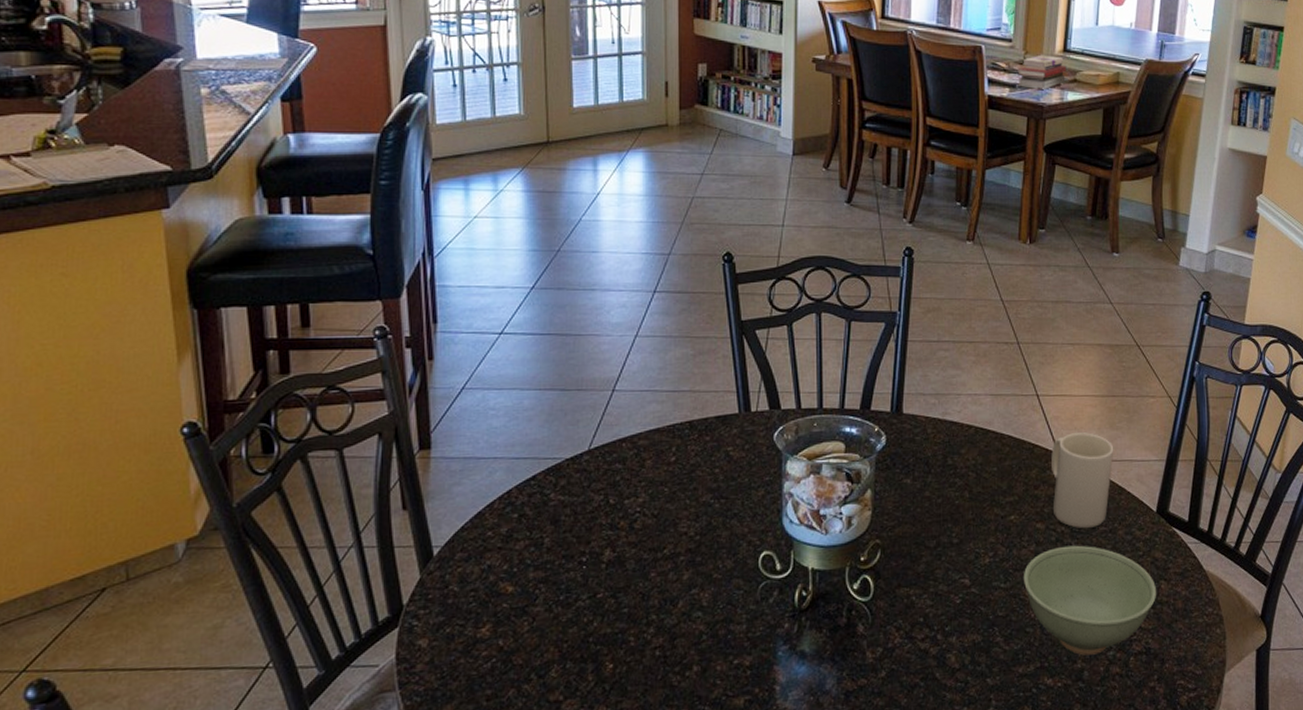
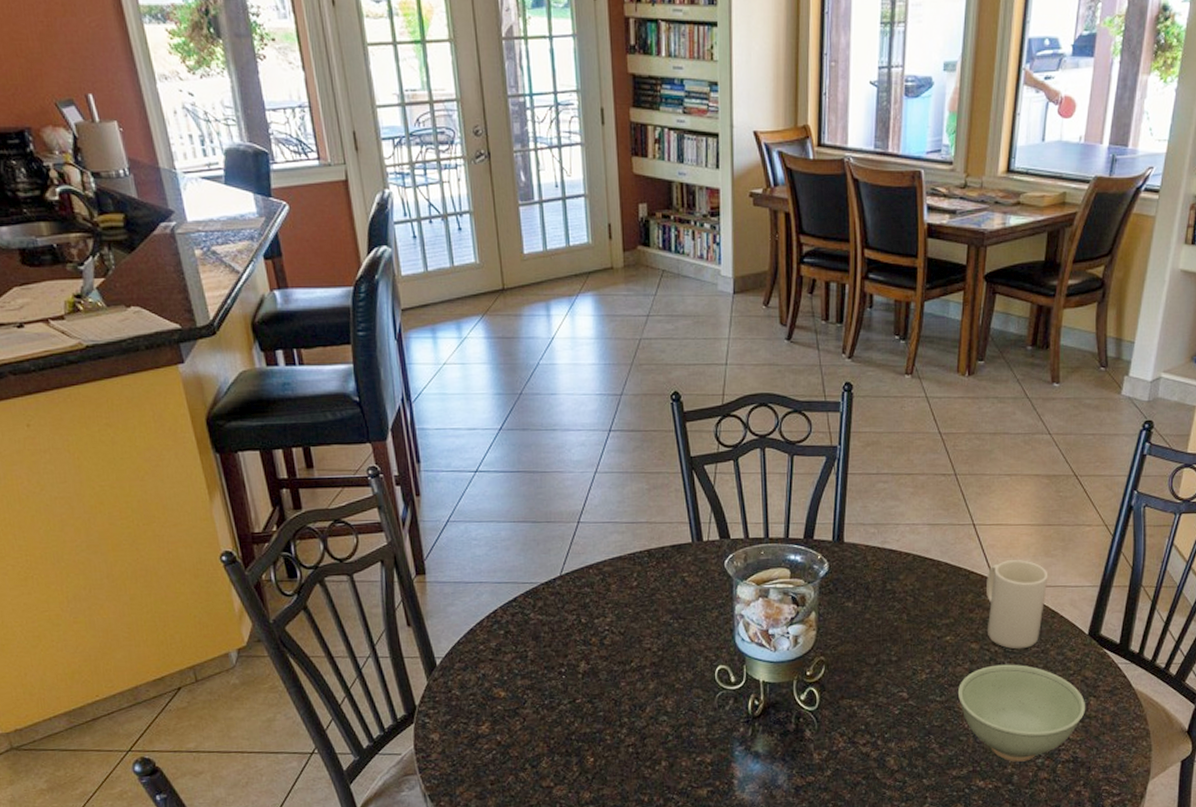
books: present [1017,54,1067,91] -> none [958,177,1010,216]

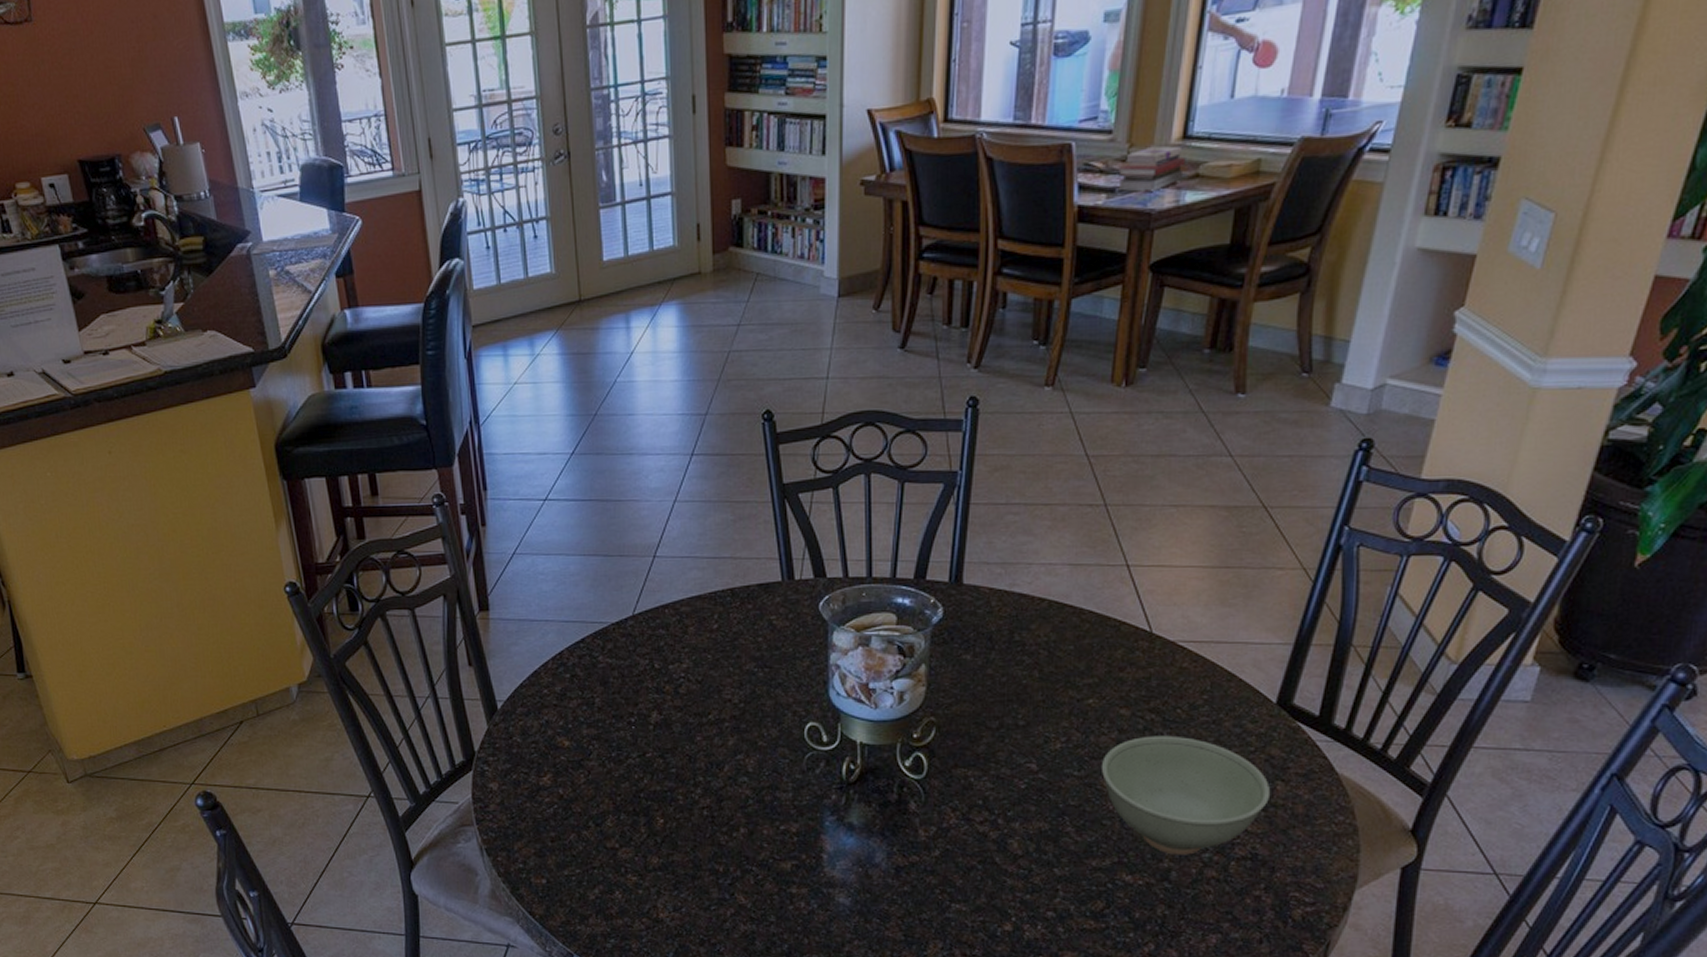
books: none [958,177,1010,216] -> present [1118,146,1186,194]
cup: present [987,560,1048,650] -> none [1141,609,1225,718]

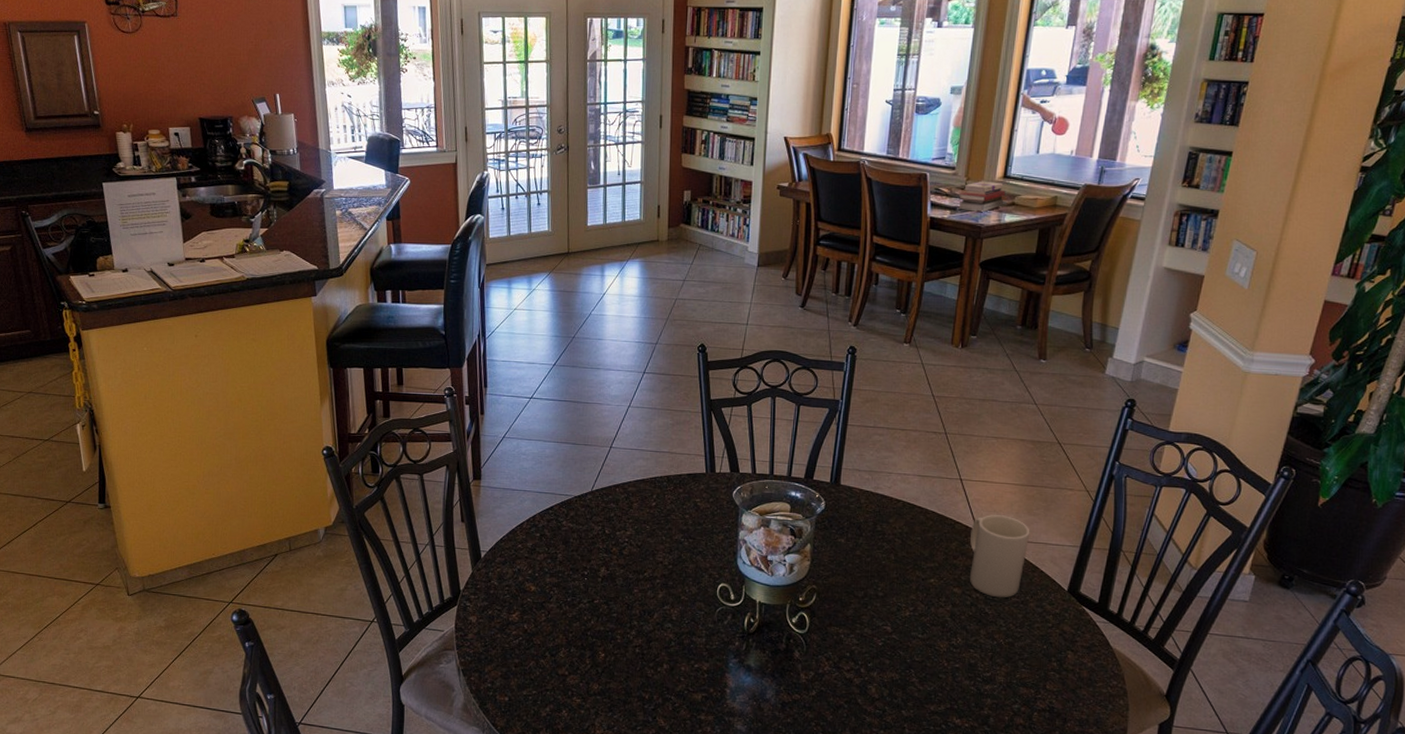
bowl: present [1101,735,1271,855] -> none [938,610,1064,705]
cup: none [1141,609,1225,718] -> present [969,515,1030,598]

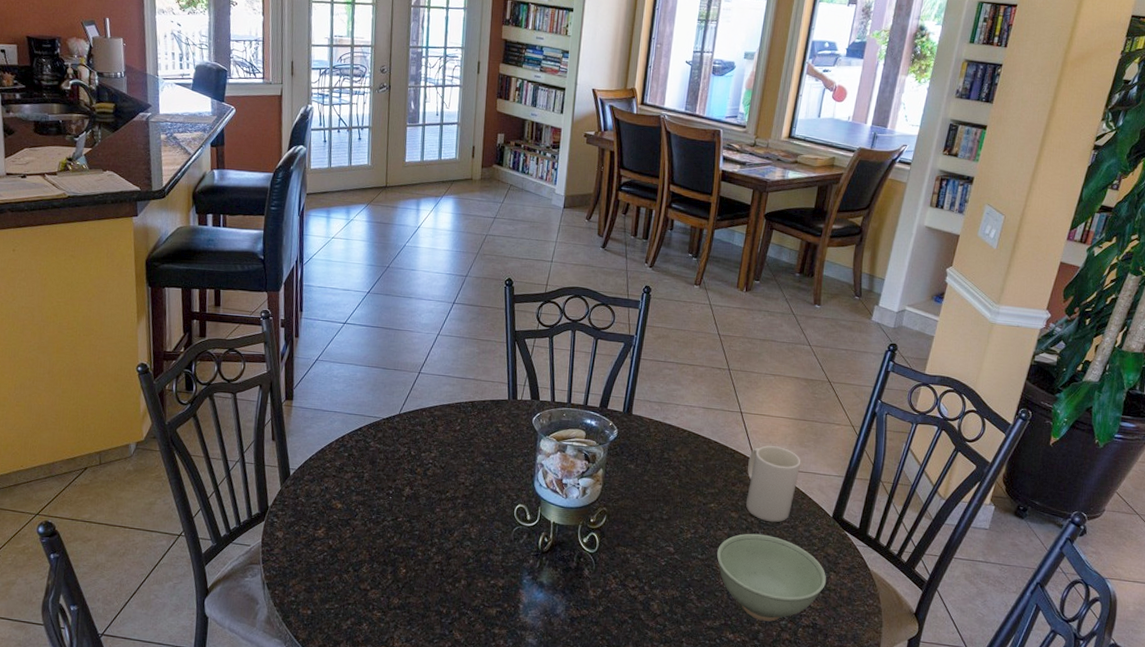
bowl: none [938,610,1064,705] -> present [716,533,827,622]
books: present [958,181,1006,213] -> none [747,139,790,169]

